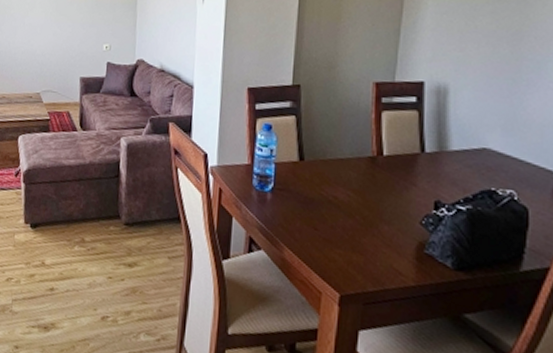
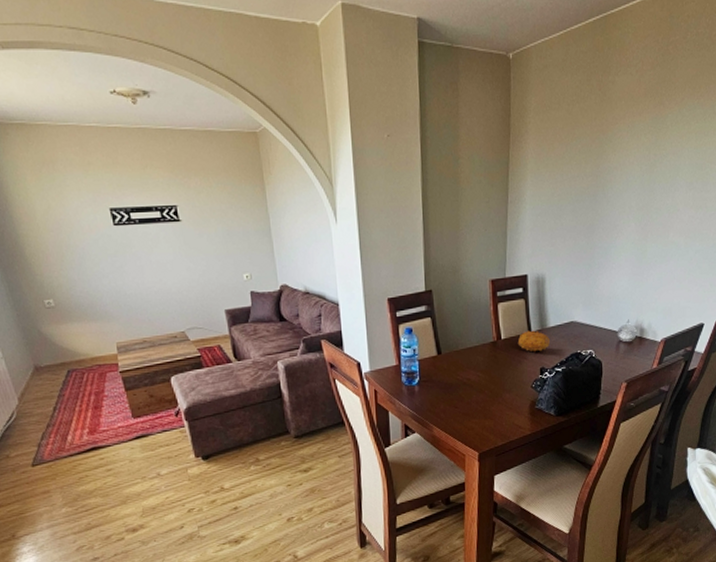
fruit: none [404,150,450,180] -> present [517,330,550,352]

